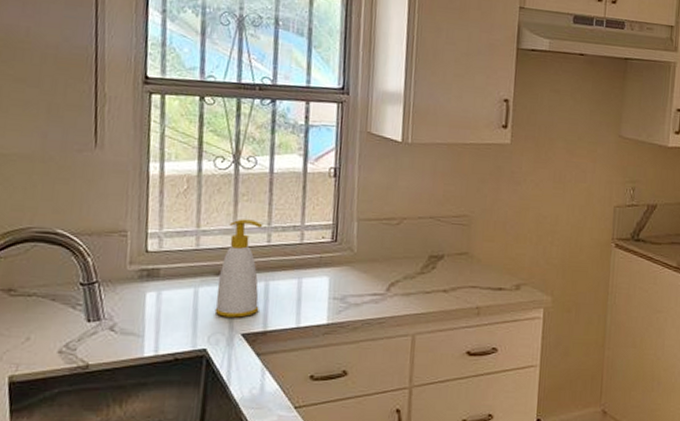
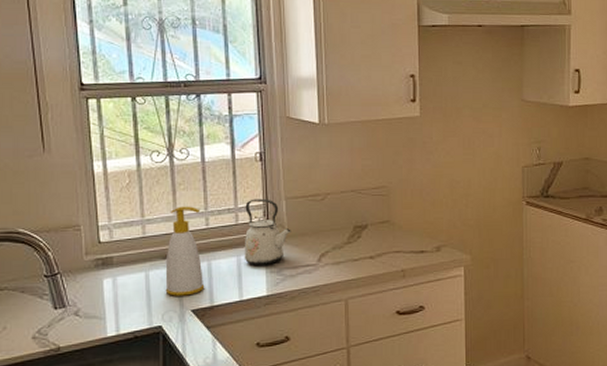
kettle: none [305,217,361,291] -> present [244,198,291,265]

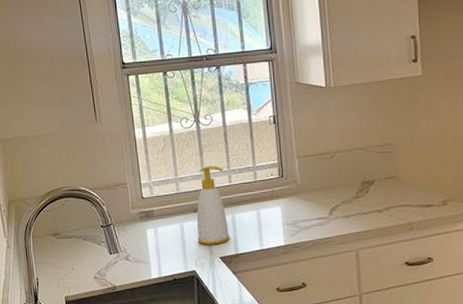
kettle: present [244,198,291,265] -> none [262,157,304,218]

